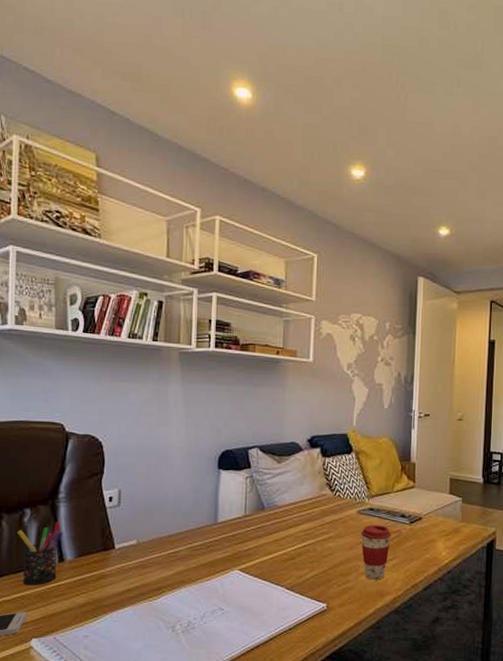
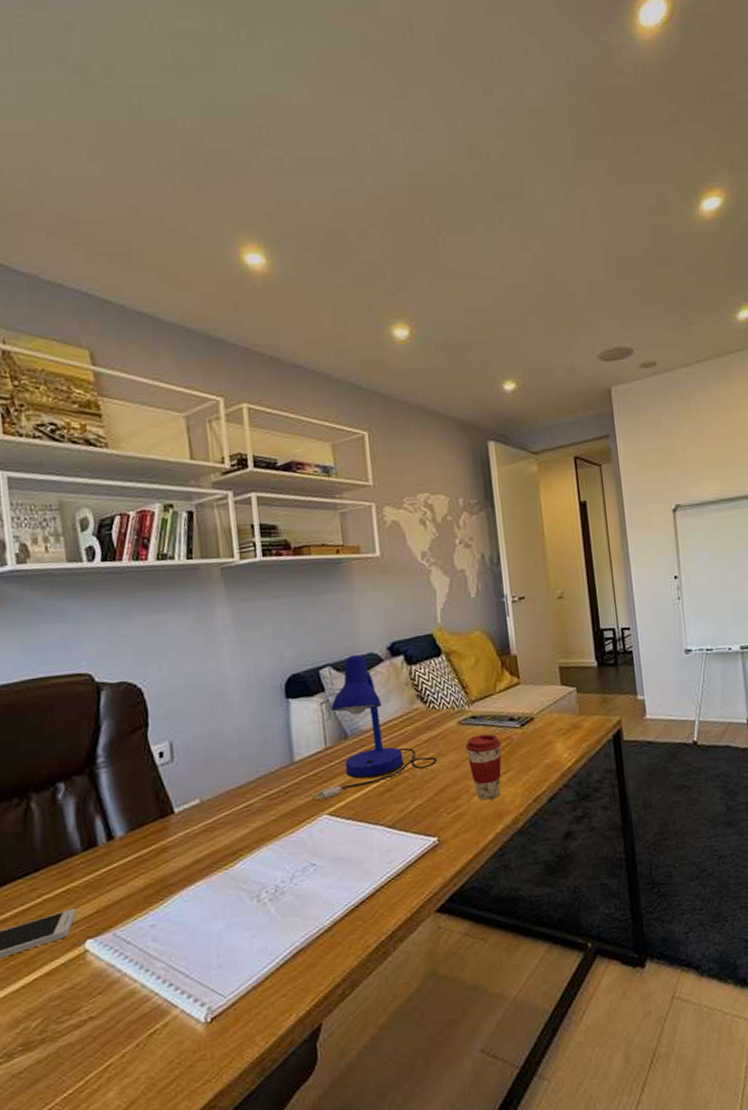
pen holder: present [18,522,63,585] -> none [52,792,109,875]
desk lamp: none [227,442,335,557] -> present [311,655,437,800]

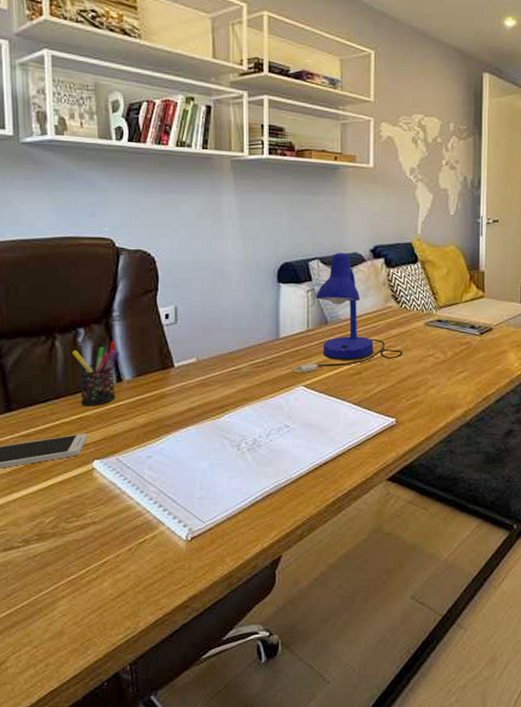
pen holder: none [52,792,109,875] -> present [72,341,120,406]
coffee cup: present [465,734,502,800] -> none [429,337,462,393]

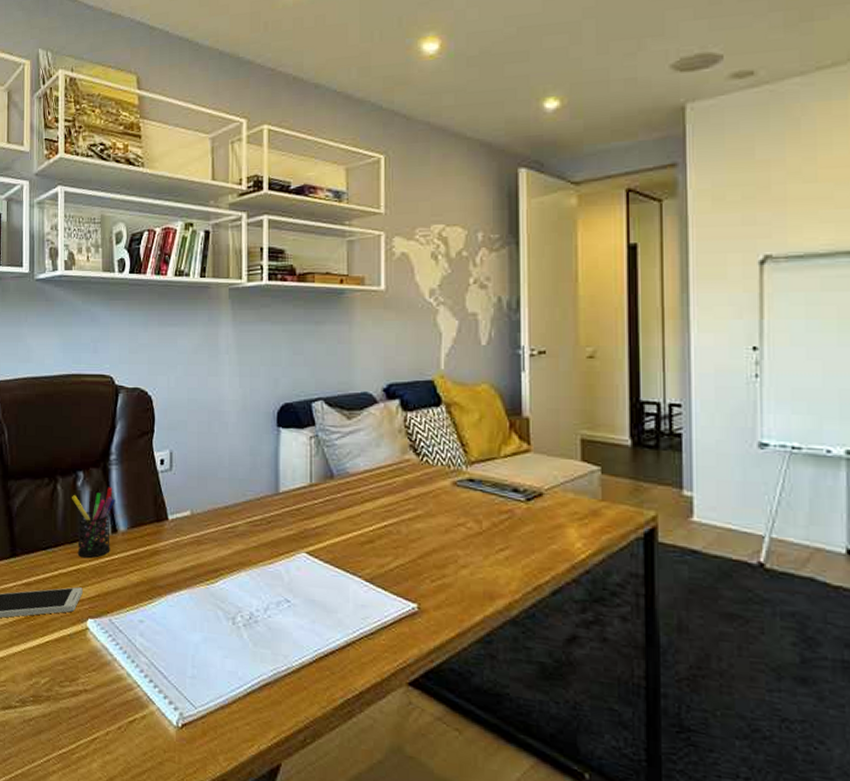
desk lamp: present [291,253,403,373] -> none [291,392,425,536]

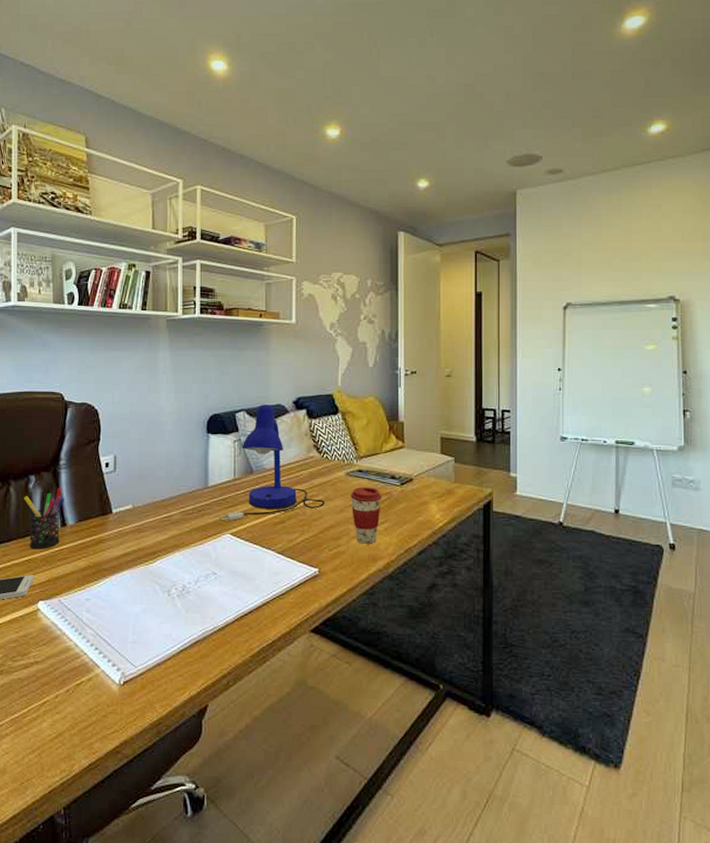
desk lamp: none [291,392,425,536] -> present [218,405,325,521]
coffee cup: none [459,501,502,577] -> present [351,487,383,544]

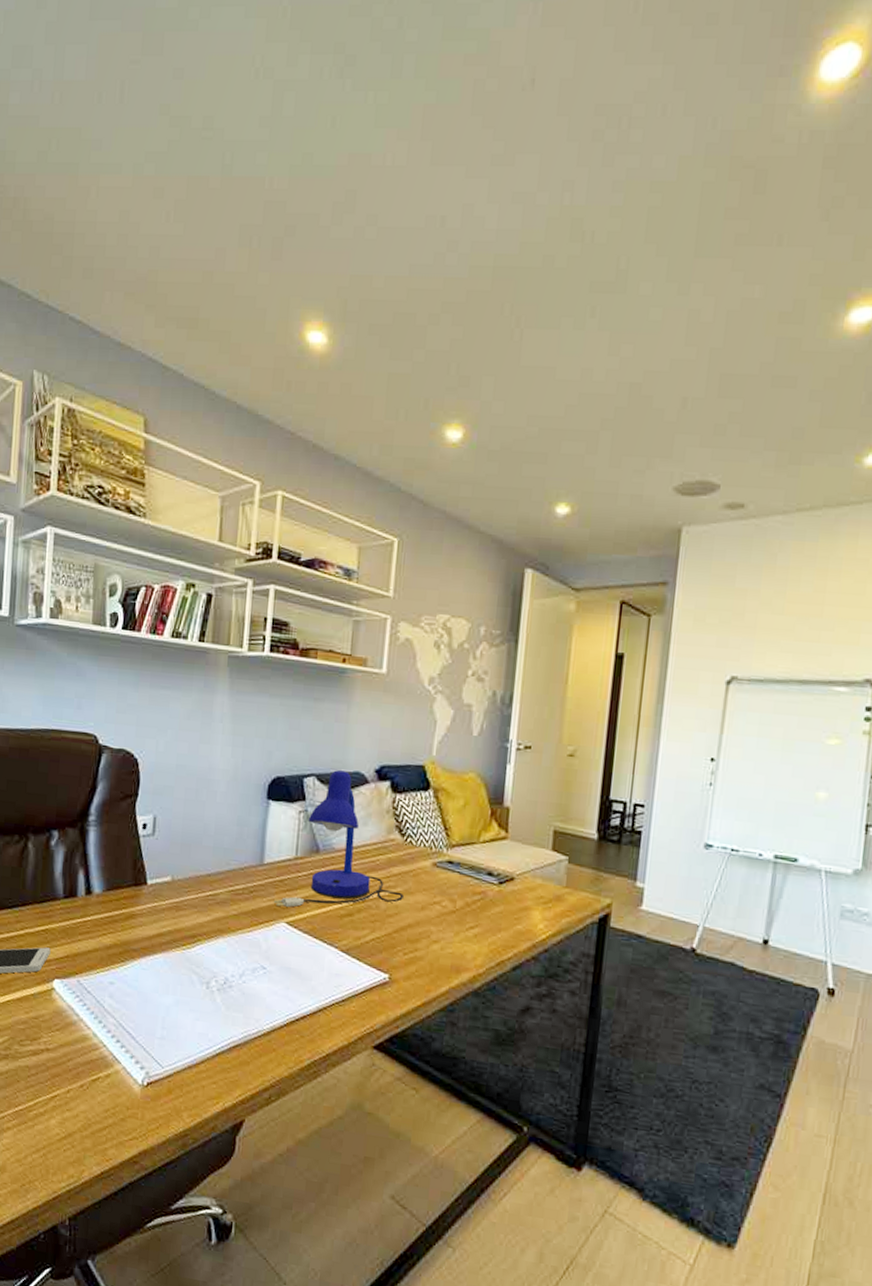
pen holder: present [24,488,65,549] -> none [44,848,92,919]
coffee cup: present [351,487,383,544] -> none [435,881,475,952]

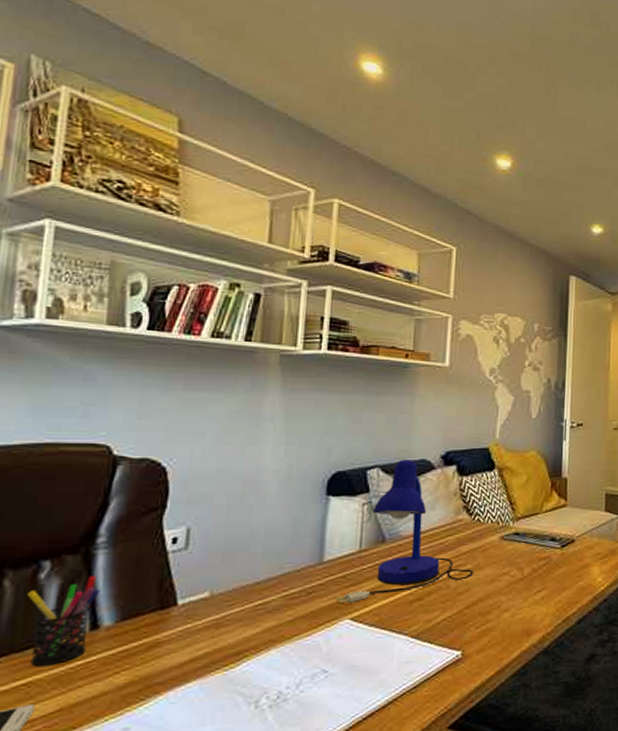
pen holder: none [44,848,92,919] -> present [28,575,100,666]

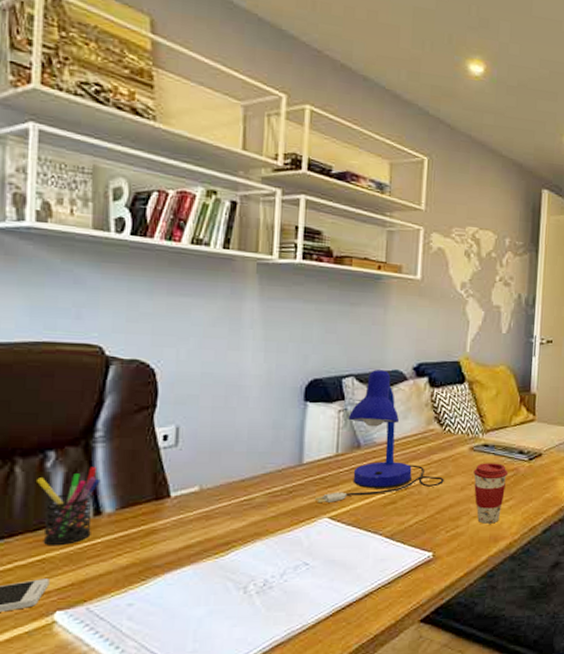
coffee cup: none [504,552,541,617] -> present [473,463,509,524]

